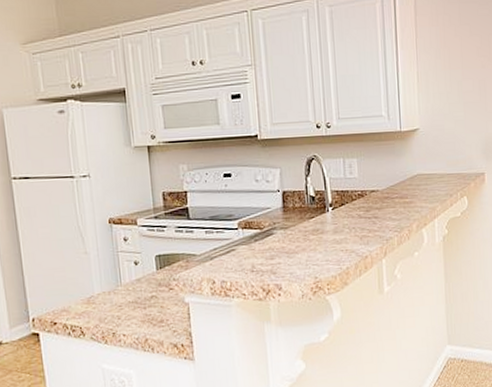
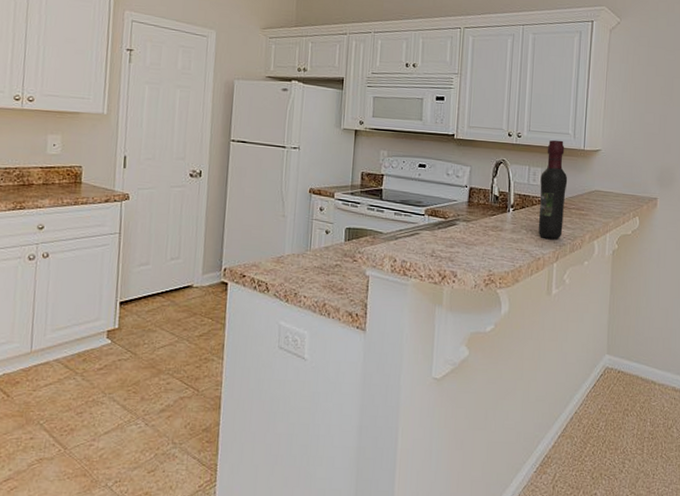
wine bottle: none [357,124,388,234] -> present [538,140,568,239]

